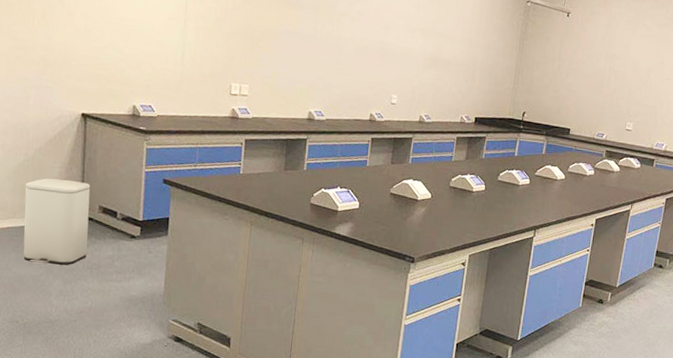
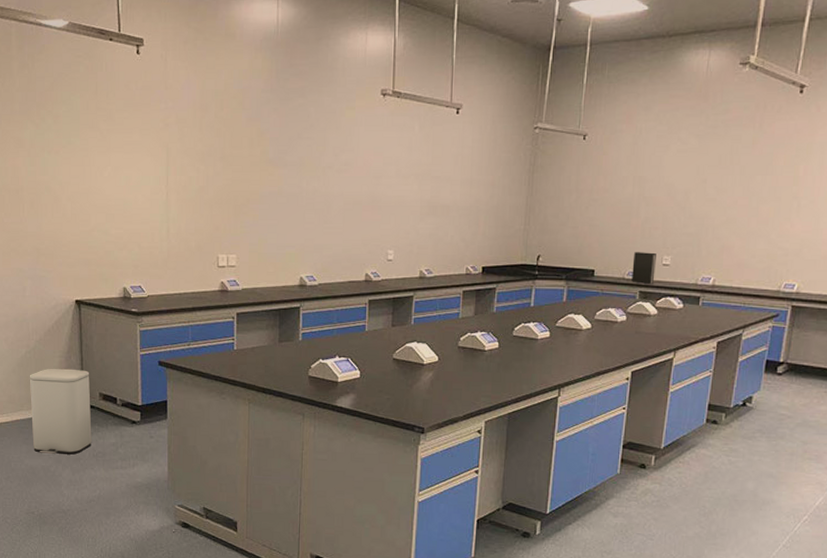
binder: none [600,117,621,146] -> present [631,252,656,285]

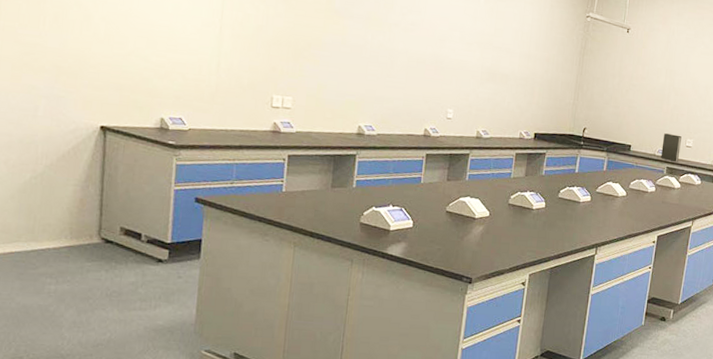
pedal bin: present [29,368,92,455] -> none [29,197,111,293]

